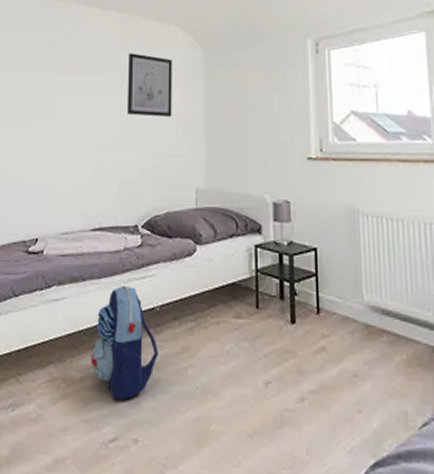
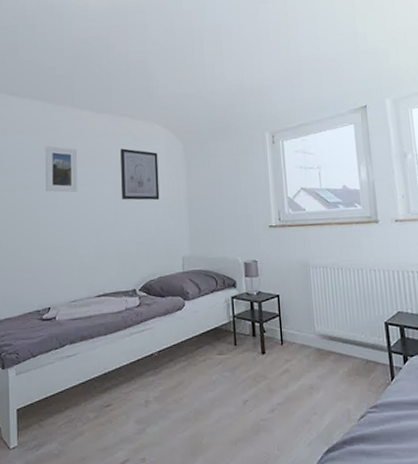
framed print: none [41,47,79,102] -> present [45,146,78,192]
backpack: present [90,285,158,401] -> none [102,338,158,430]

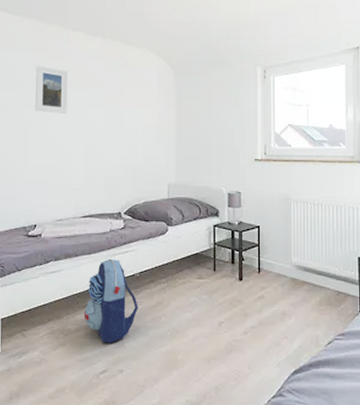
backpack: none [102,338,158,430] -> present [83,258,138,343]
wall art: present [120,148,160,201] -> none [110,73,149,126]

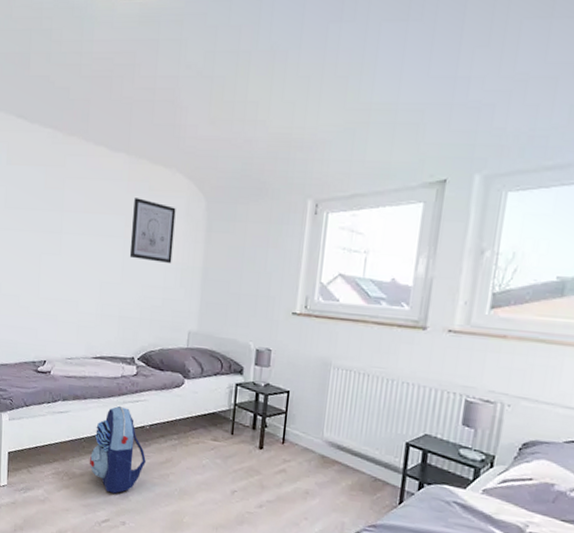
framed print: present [35,65,68,113] -> none [50,184,86,241]
wall art: none [110,73,149,126] -> present [129,198,176,263]

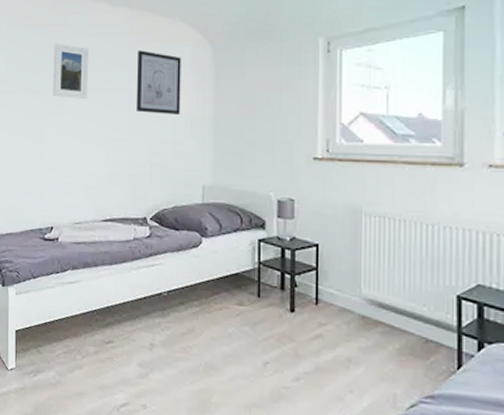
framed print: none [50,184,86,241] -> present [53,43,88,99]
backpack: present [89,405,146,494] -> none [103,271,165,372]

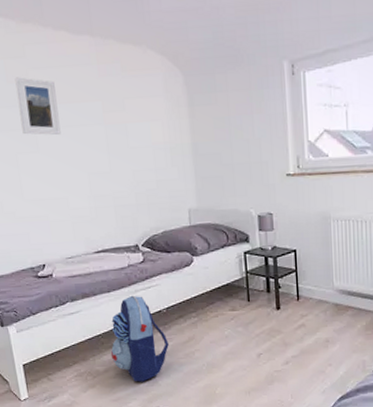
backpack: none [103,271,165,372] -> present [110,295,169,382]
wall art: present [135,50,181,114] -> none [108,81,159,145]

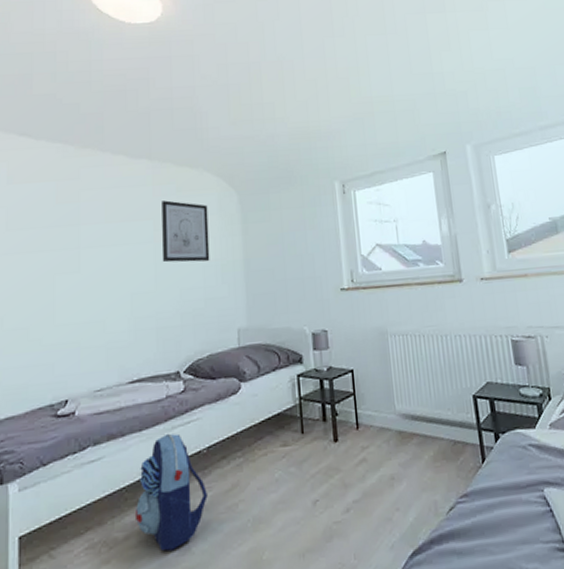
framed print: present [15,77,61,135] -> none [65,197,107,255]
wall art: none [108,81,159,145] -> present [161,200,210,263]

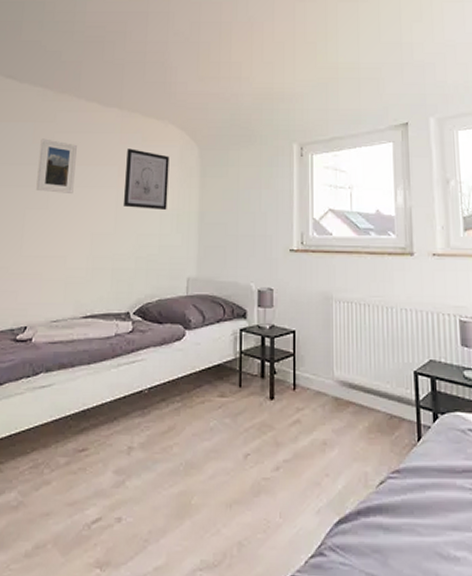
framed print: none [65,197,107,255] -> present [36,138,77,193]
backpack: present [134,433,208,552] -> none [76,369,145,482]

